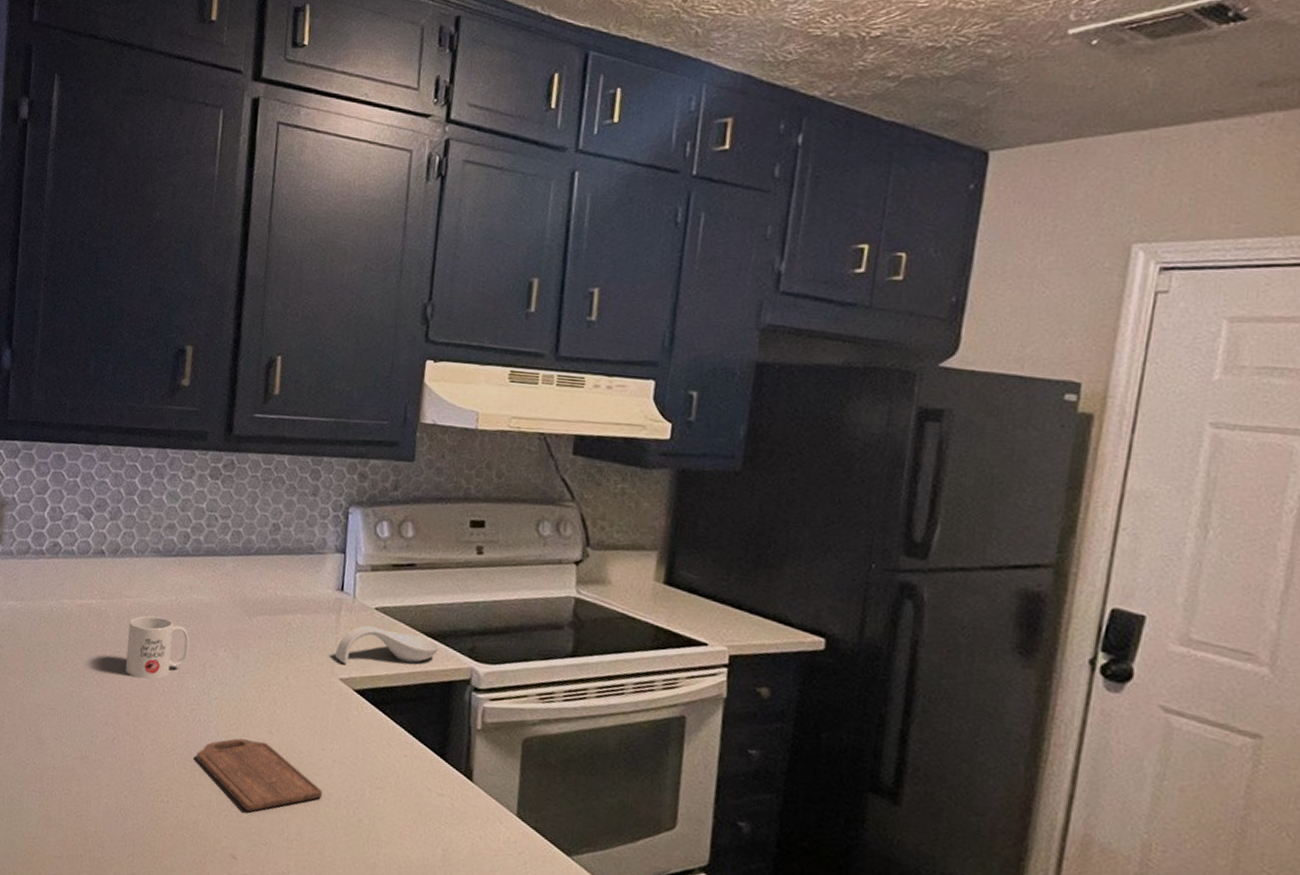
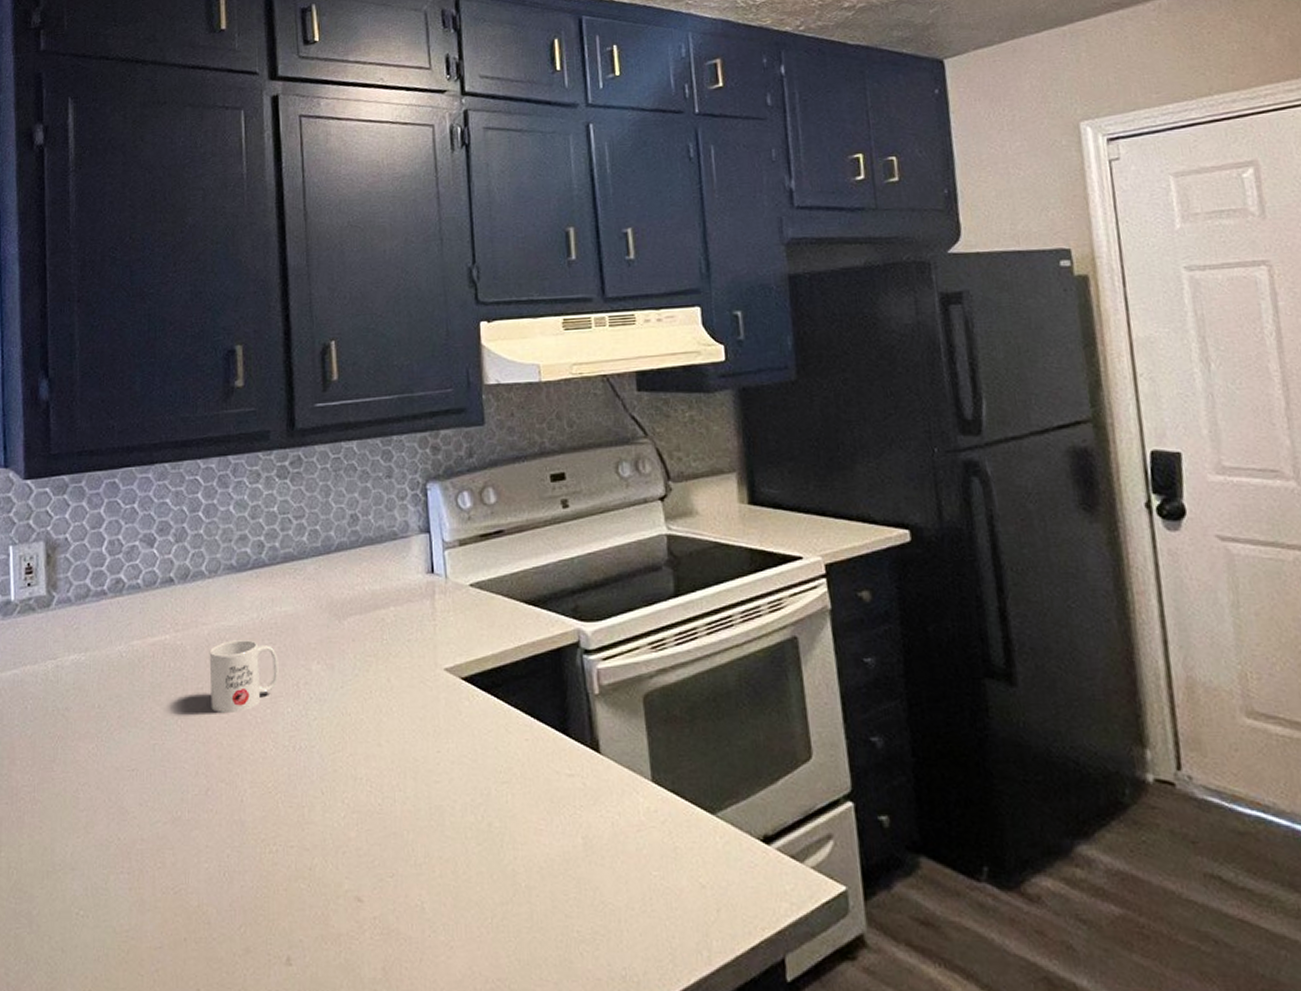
cutting board: present [196,738,323,812] -> none [302,757,446,843]
spoon rest: present [334,625,440,664] -> none [435,604,542,652]

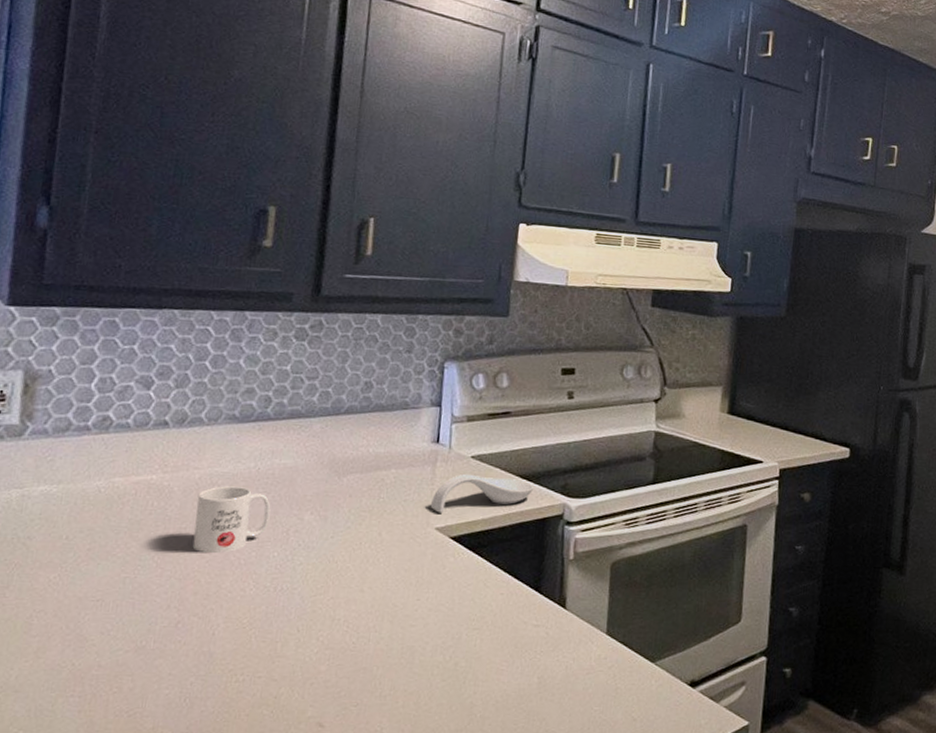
spoon rest: none [435,604,542,652] -> present [430,473,534,513]

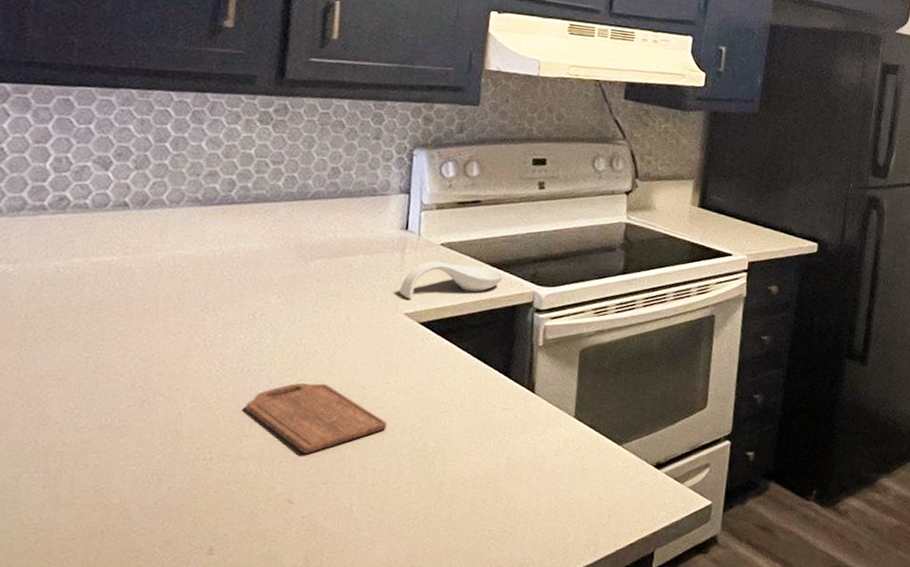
mug: present [192,486,271,554] -> none [156,268,237,335]
cutting board: none [277,601,419,676] -> present [245,383,388,455]

